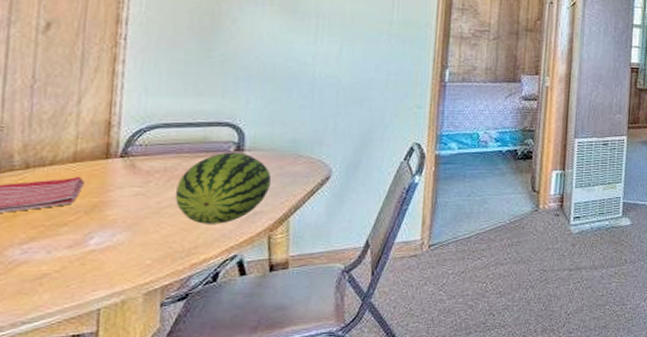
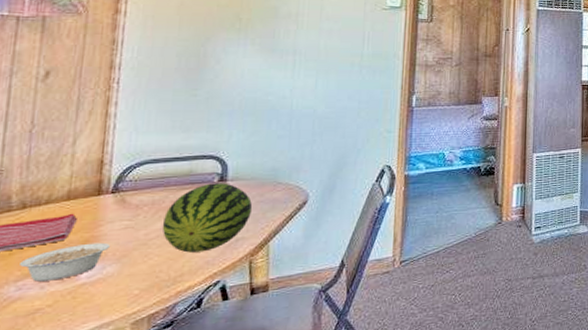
legume: none [24,208,119,246] -> present [20,242,110,282]

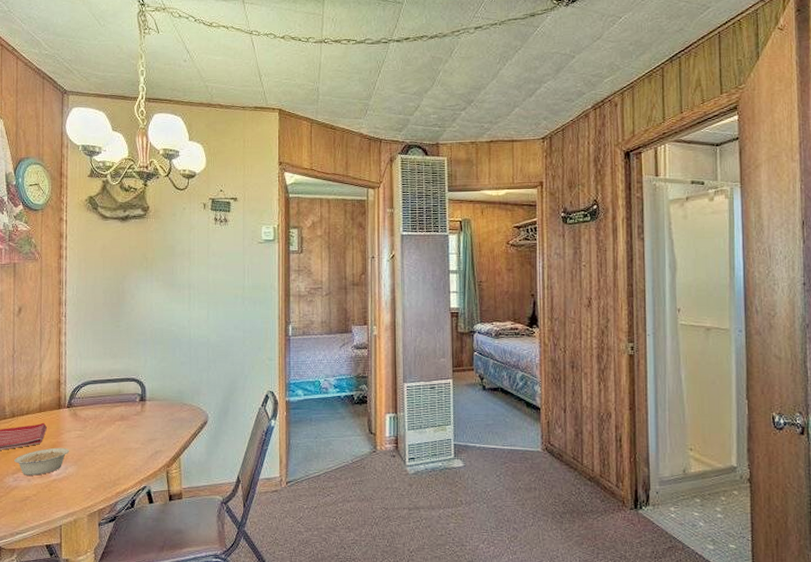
fruit: present [162,183,253,253] -> none [103,402,166,461]

